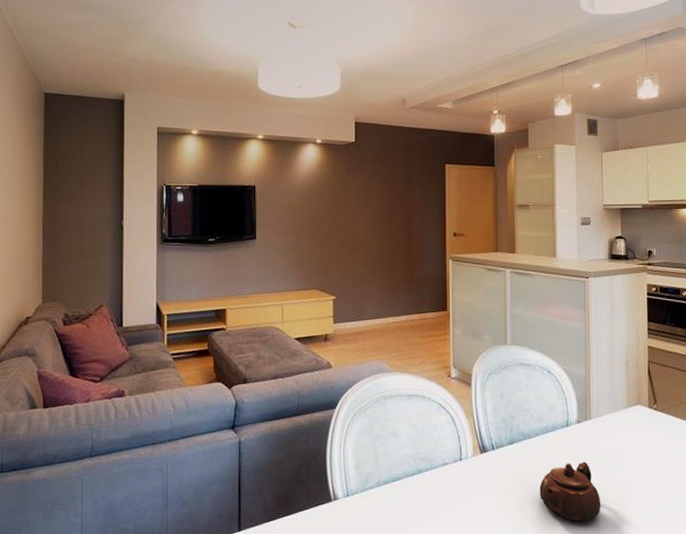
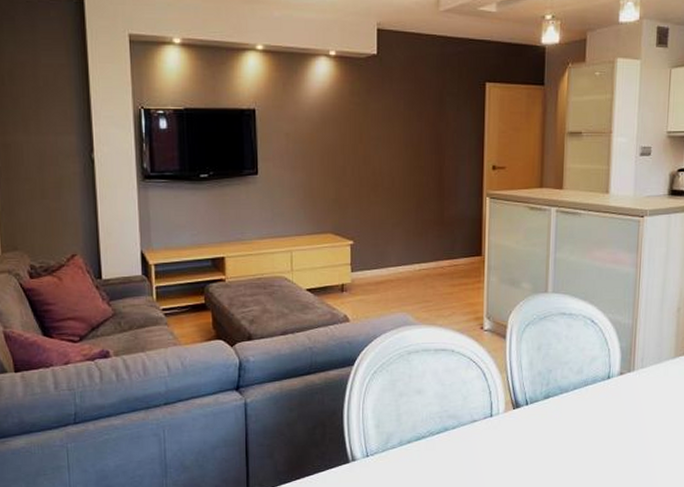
teapot: present [539,462,601,522] -> none [574,415,639,475]

